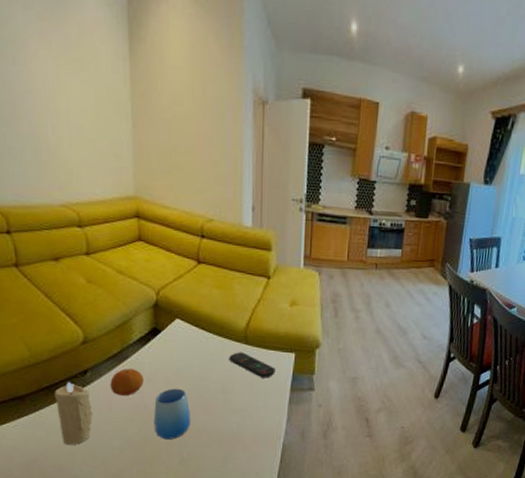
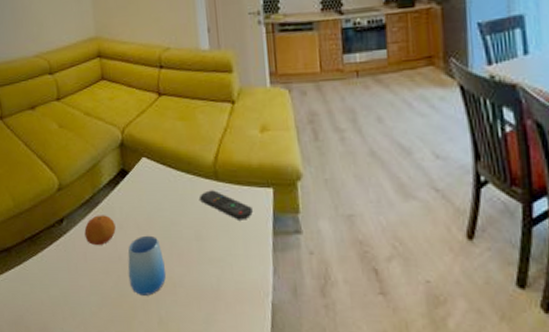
candle: present [54,382,93,446] -> none [35,232,71,302]

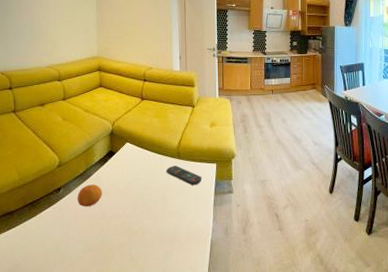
cup: present [127,235,167,296] -> none [109,198,138,242]

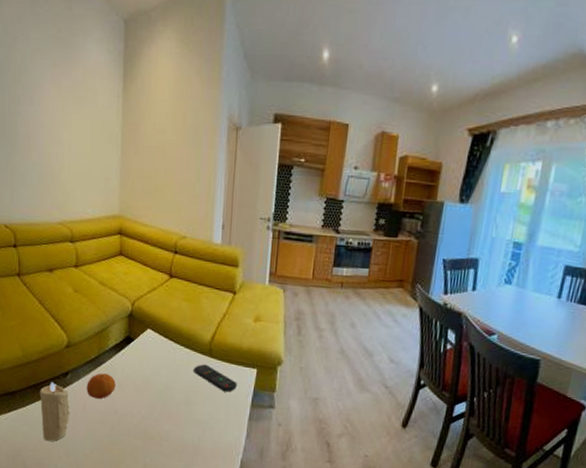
candle: none [35,198,63,251] -> present [39,382,70,442]

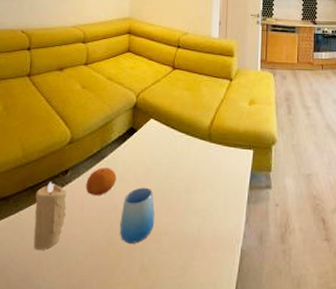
cup: none [121,395,156,445] -> present [119,187,155,244]
remote control: present [194,364,237,392] -> none [194,149,235,176]

